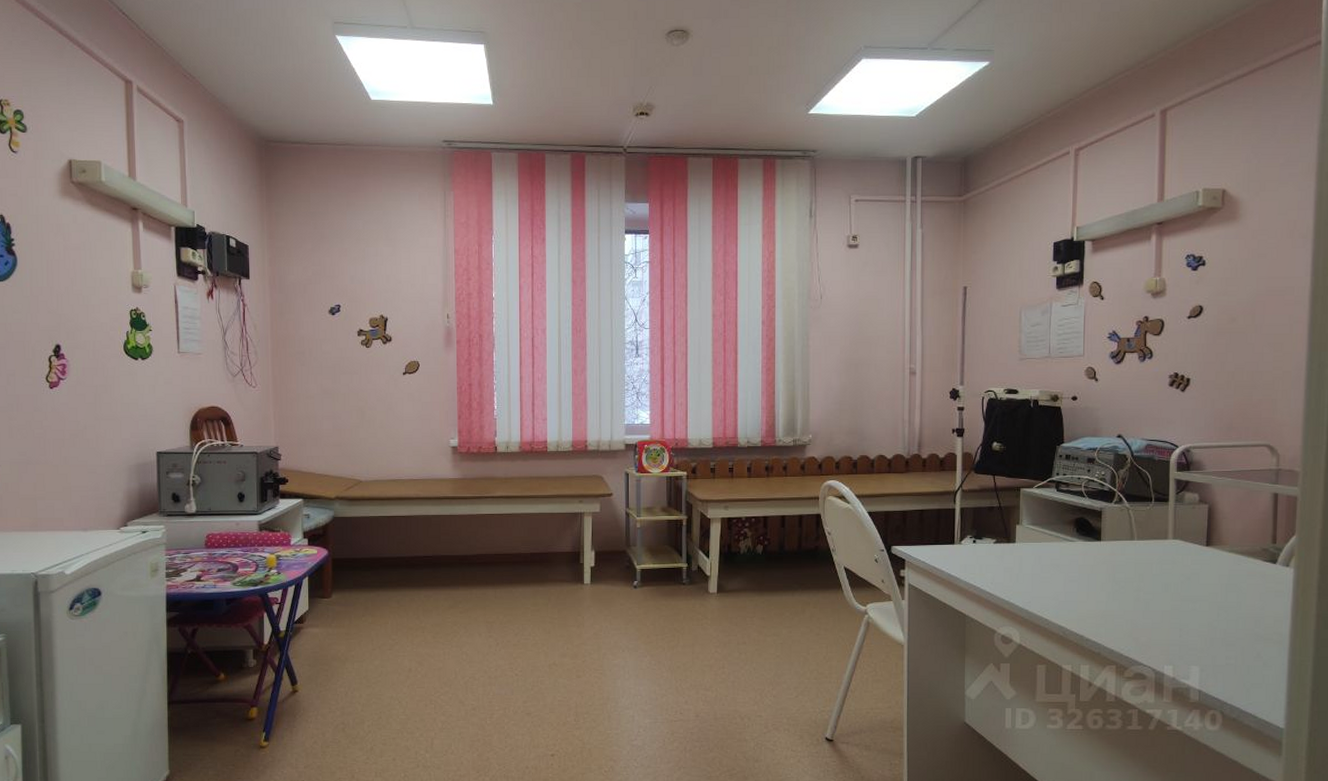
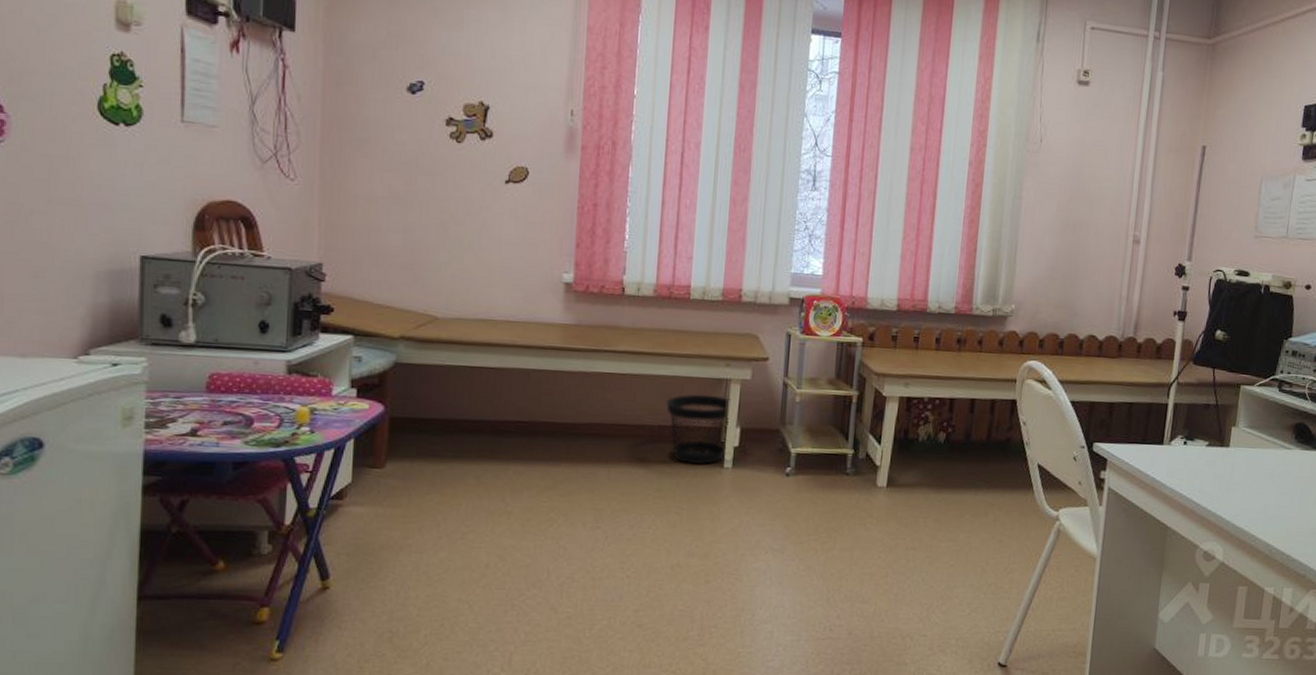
wastebasket: none [534,526,585,582] -> present [665,394,730,464]

